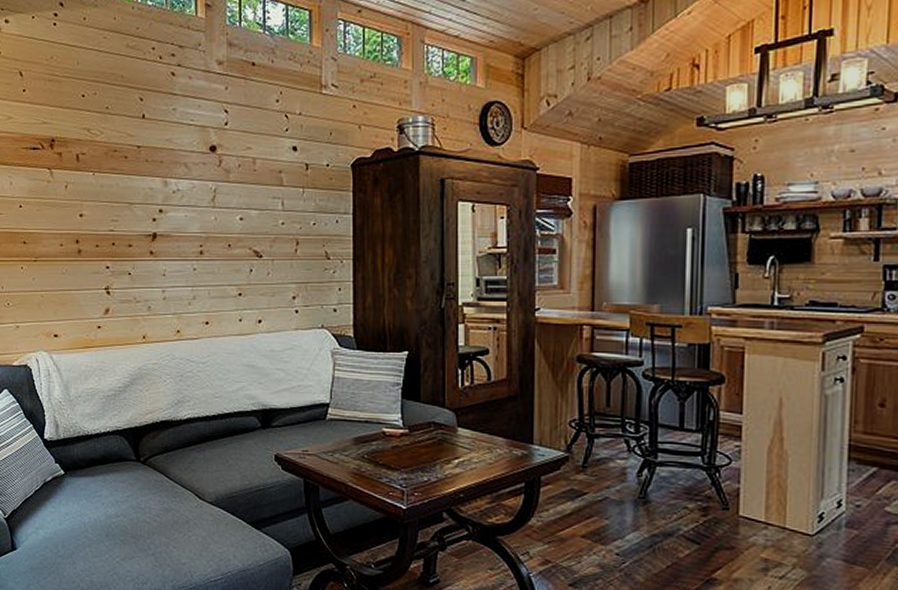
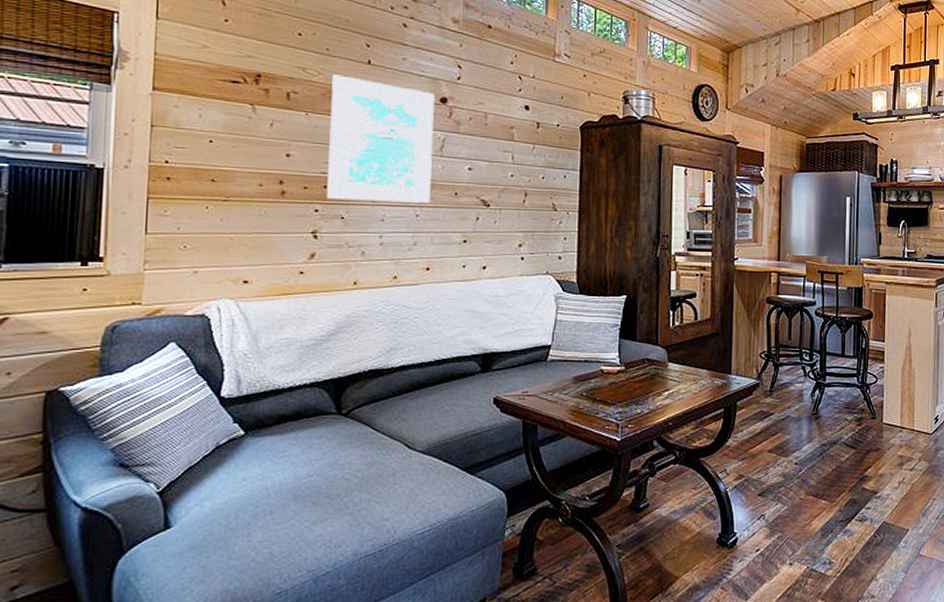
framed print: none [113,132,206,257] -> present [327,74,435,203]

